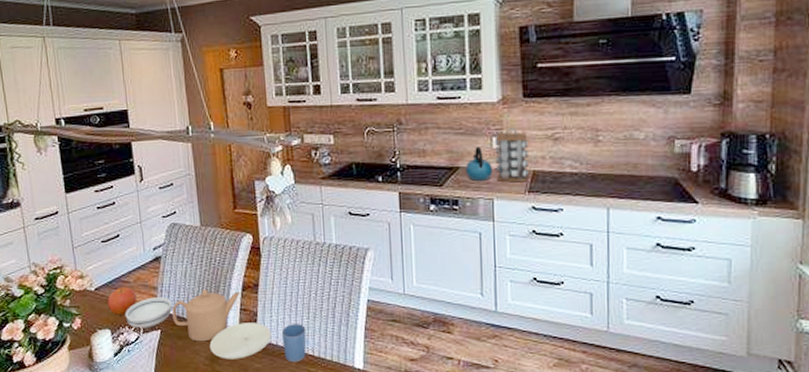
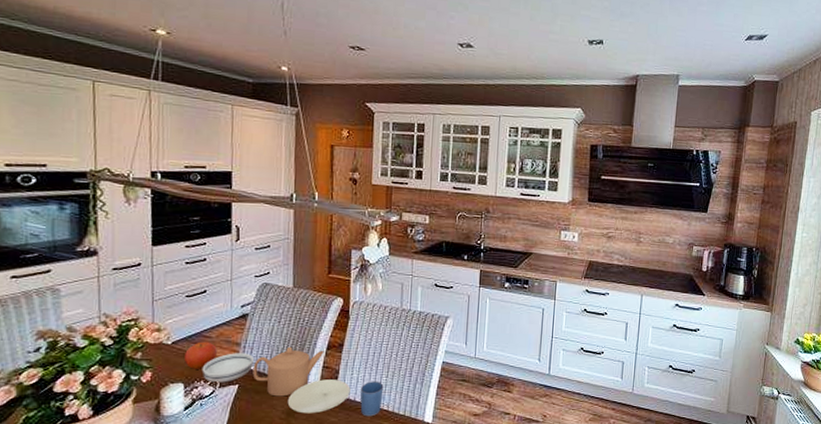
kettle: present [466,146,493,181] -> none [537,237,559,266]
spice rack: present [495,128,529,183] -> none [561,225,588,270]

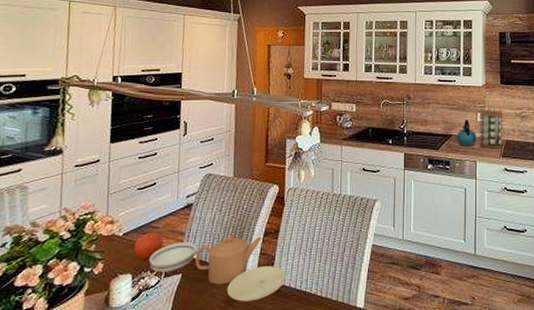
mug: present [360,381,384,417] -> none [295,267,317,303]
kettle: none [537,237,559,266] -> present [457,119,477,146]
spice rack: none [561,225,588,270] -> present [479,107,503,149]

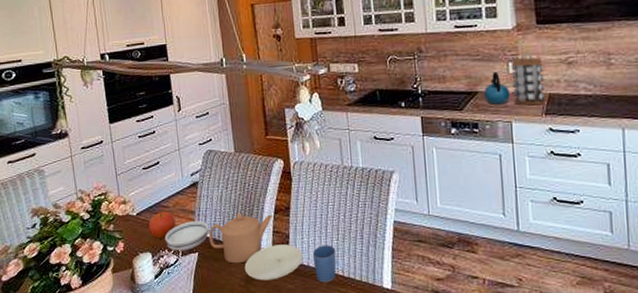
mug: none [295,267,317,303] -> present [313,245,337,283]

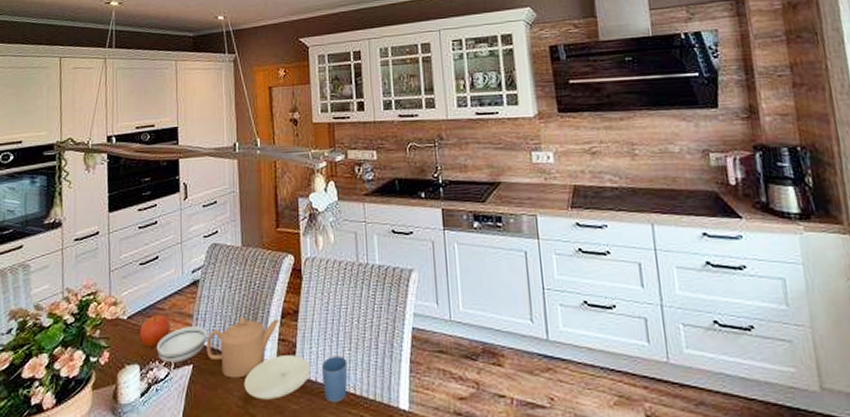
kettle: present [484,71,510,105] -> none [507,161,534,197]
spice rack: present [511,53,545,106] -> none [534,142,570,198]

